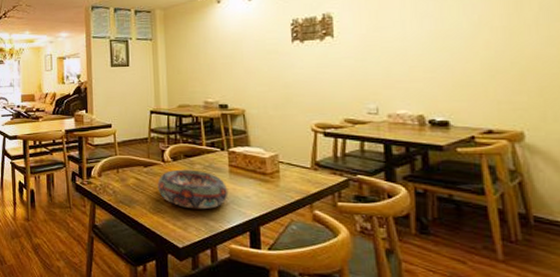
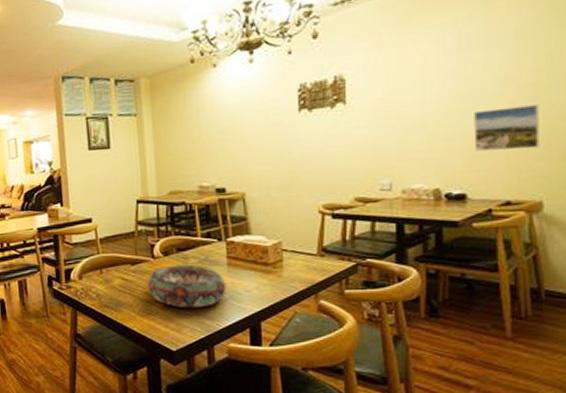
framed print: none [452,45,517,84] -> present [474,105,540,151]

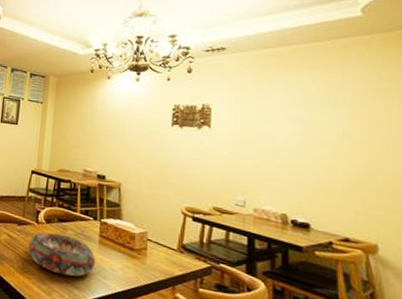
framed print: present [474,105,540,151] -> none [316,155,374,197]

